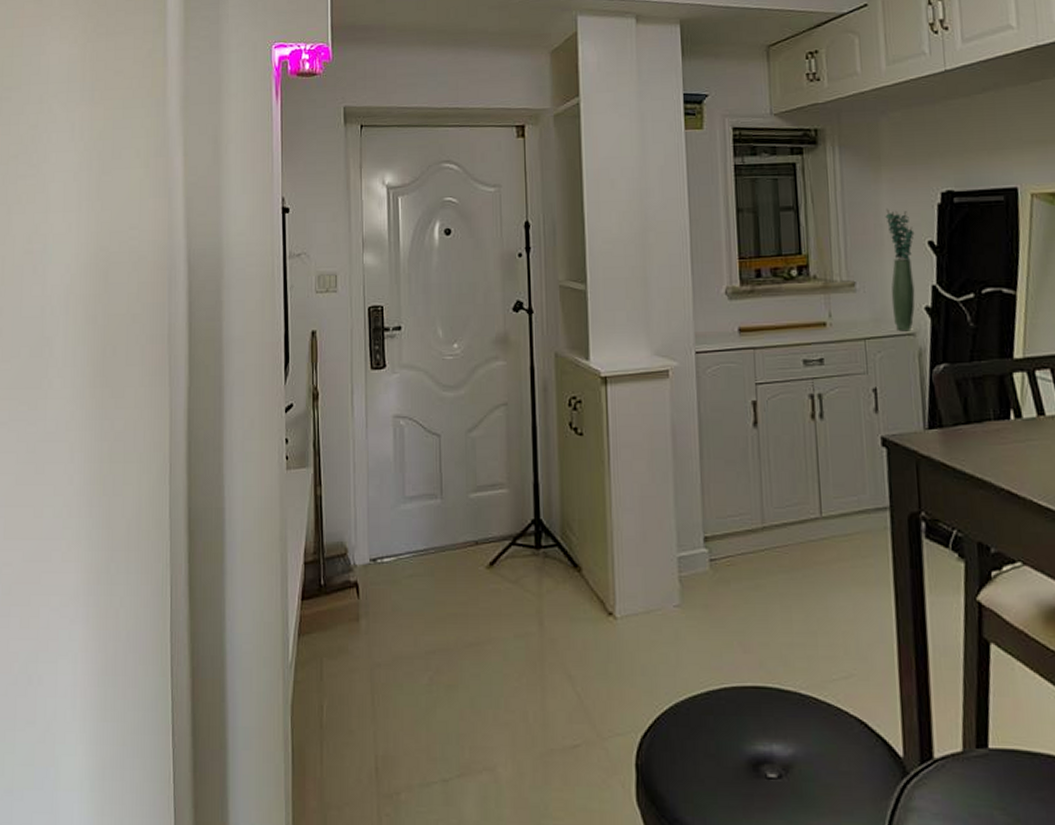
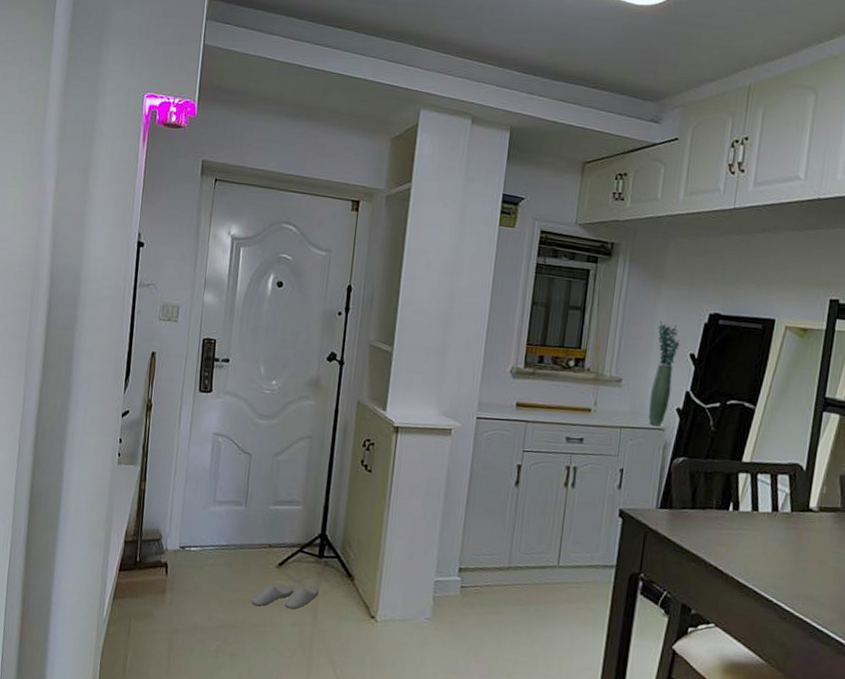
slippers: none [463,585,542,620] -> present [251,584,319,609]

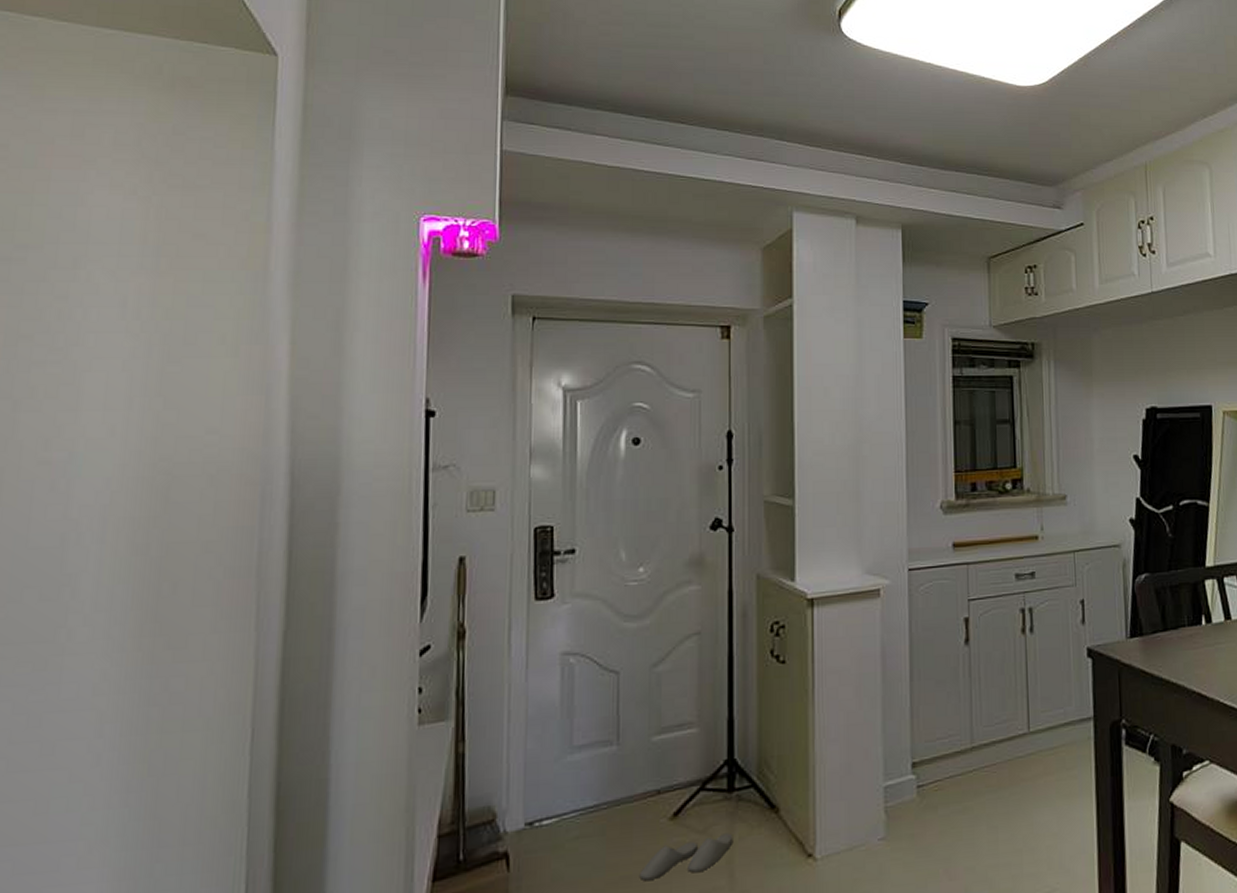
vase: present [648,321,680,427] -> none [1095,423,1122,543]

